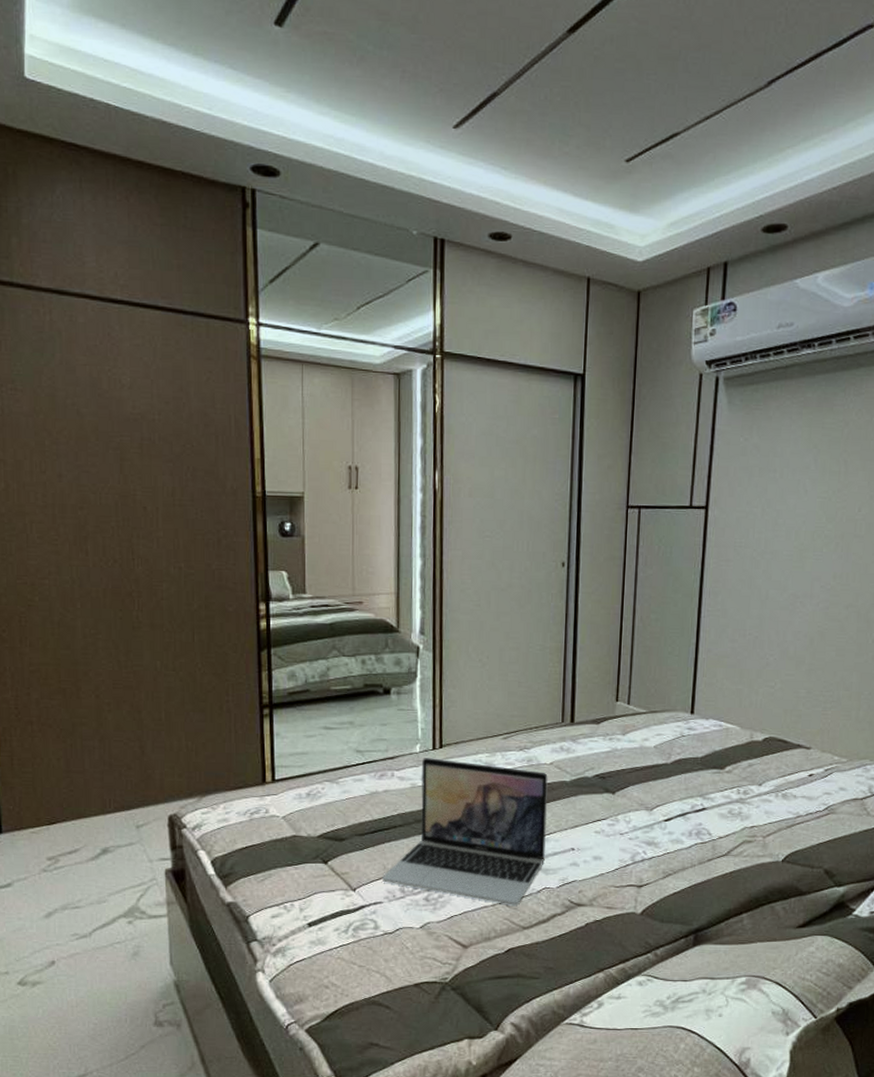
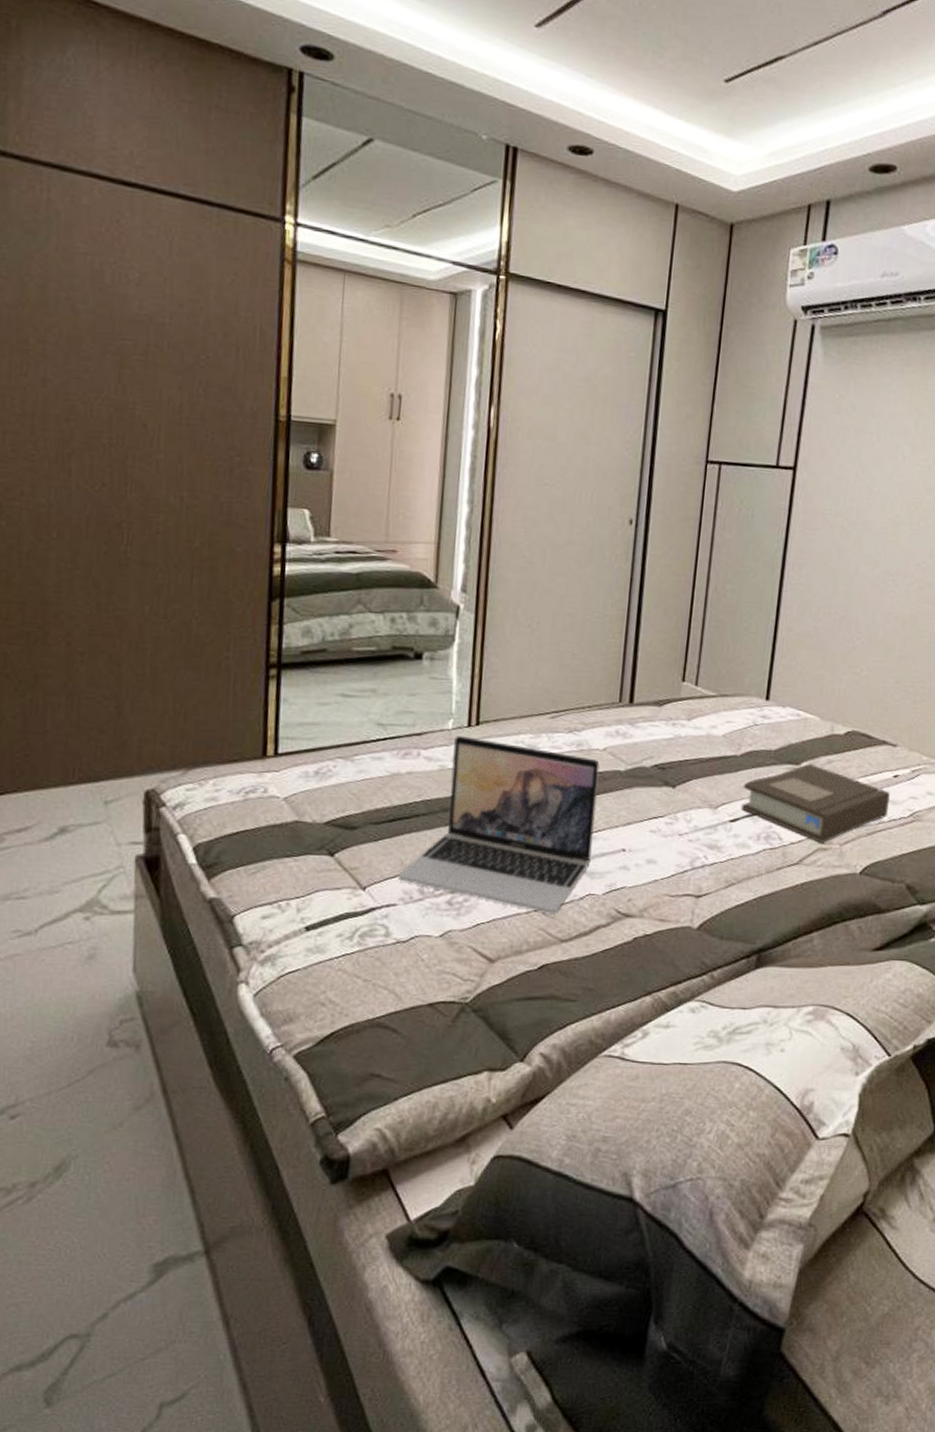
book: none [673,767,806,836] -> present [741,763,890,843]

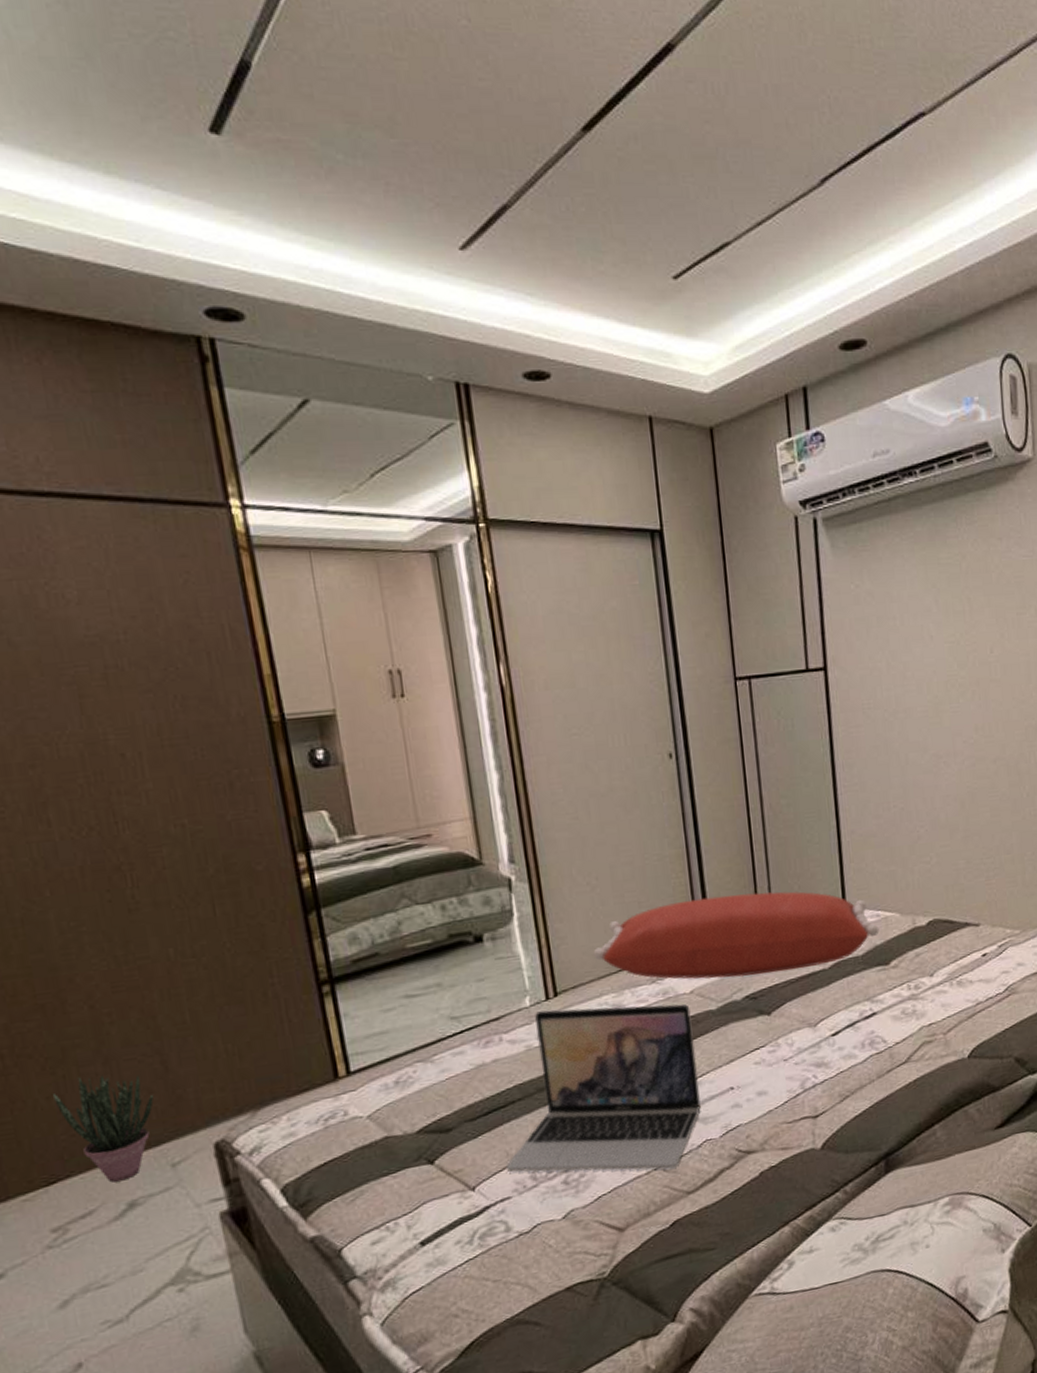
potted plant: none [19,704,102,807] -> present [53,1075,154,1183]
pillow: none [520,661,797,751] -> present [593,891,880,979]
book: present [741,763,890,843] -> none [837,960,984,1037]

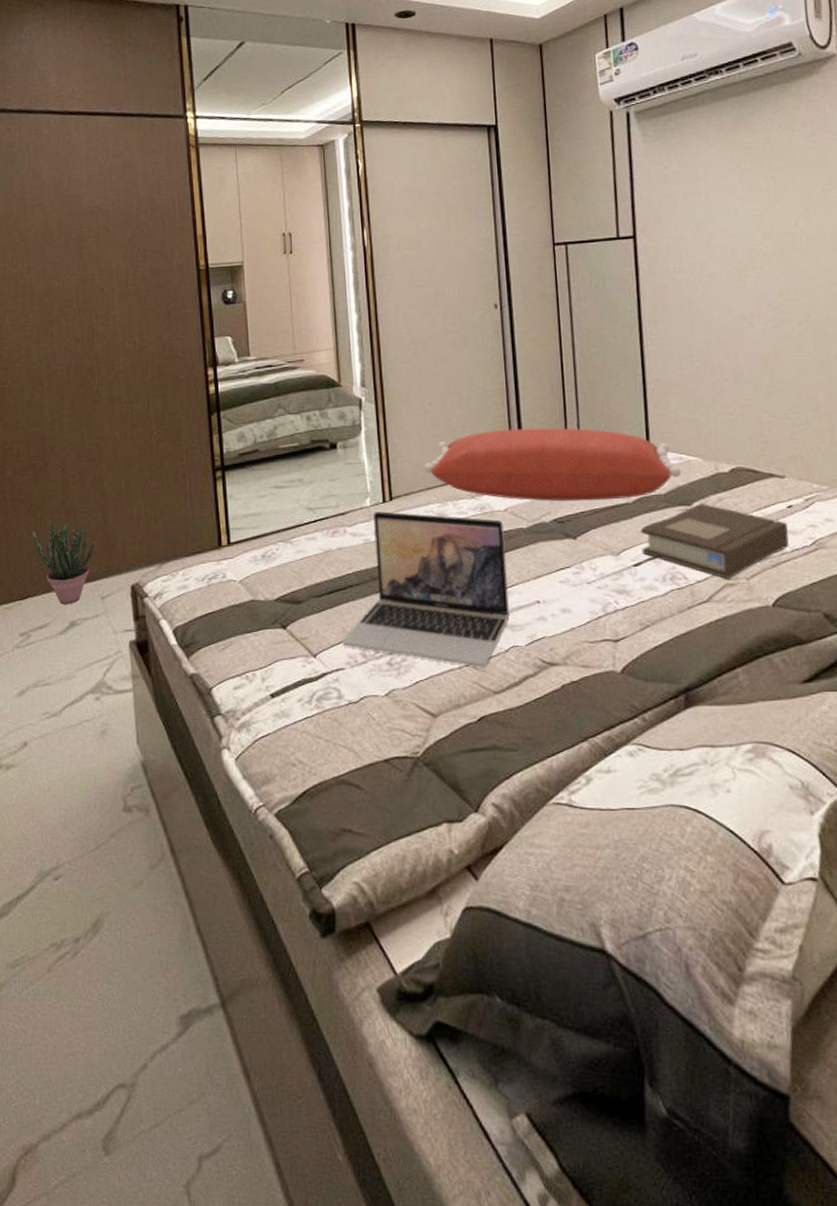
book: none [837,960,984,1037] -> present [640,502,789,579]

